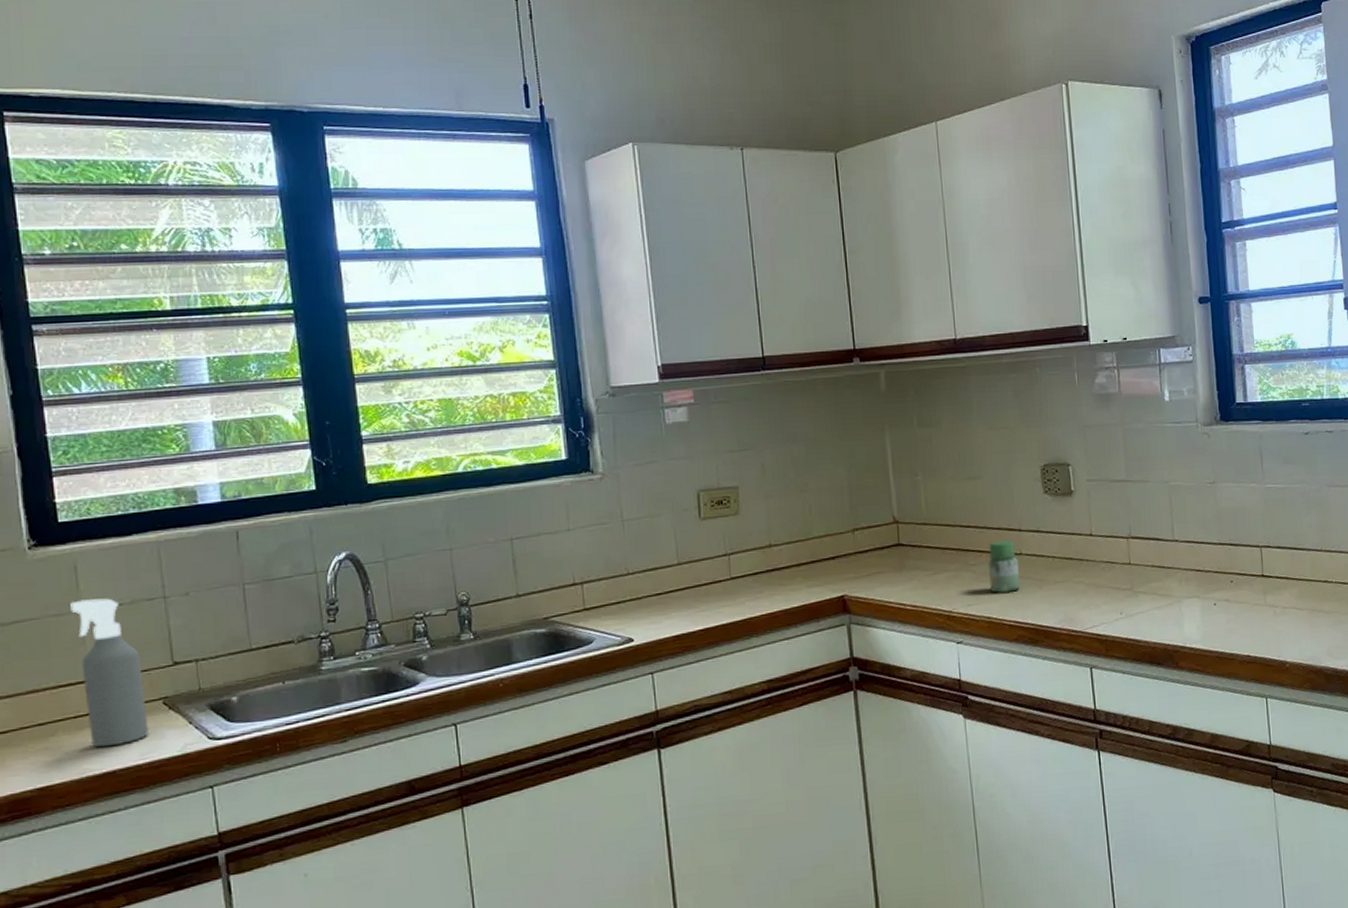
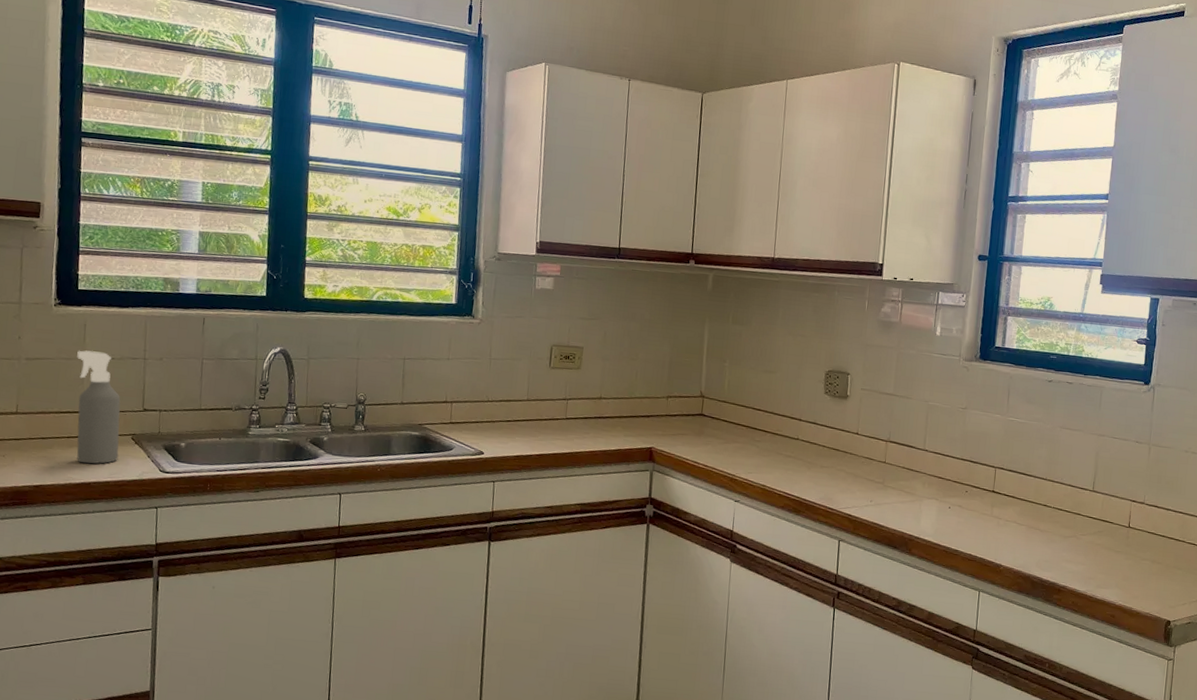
jar: present [988,541,1021,593] -> none [768,425,795,468]

